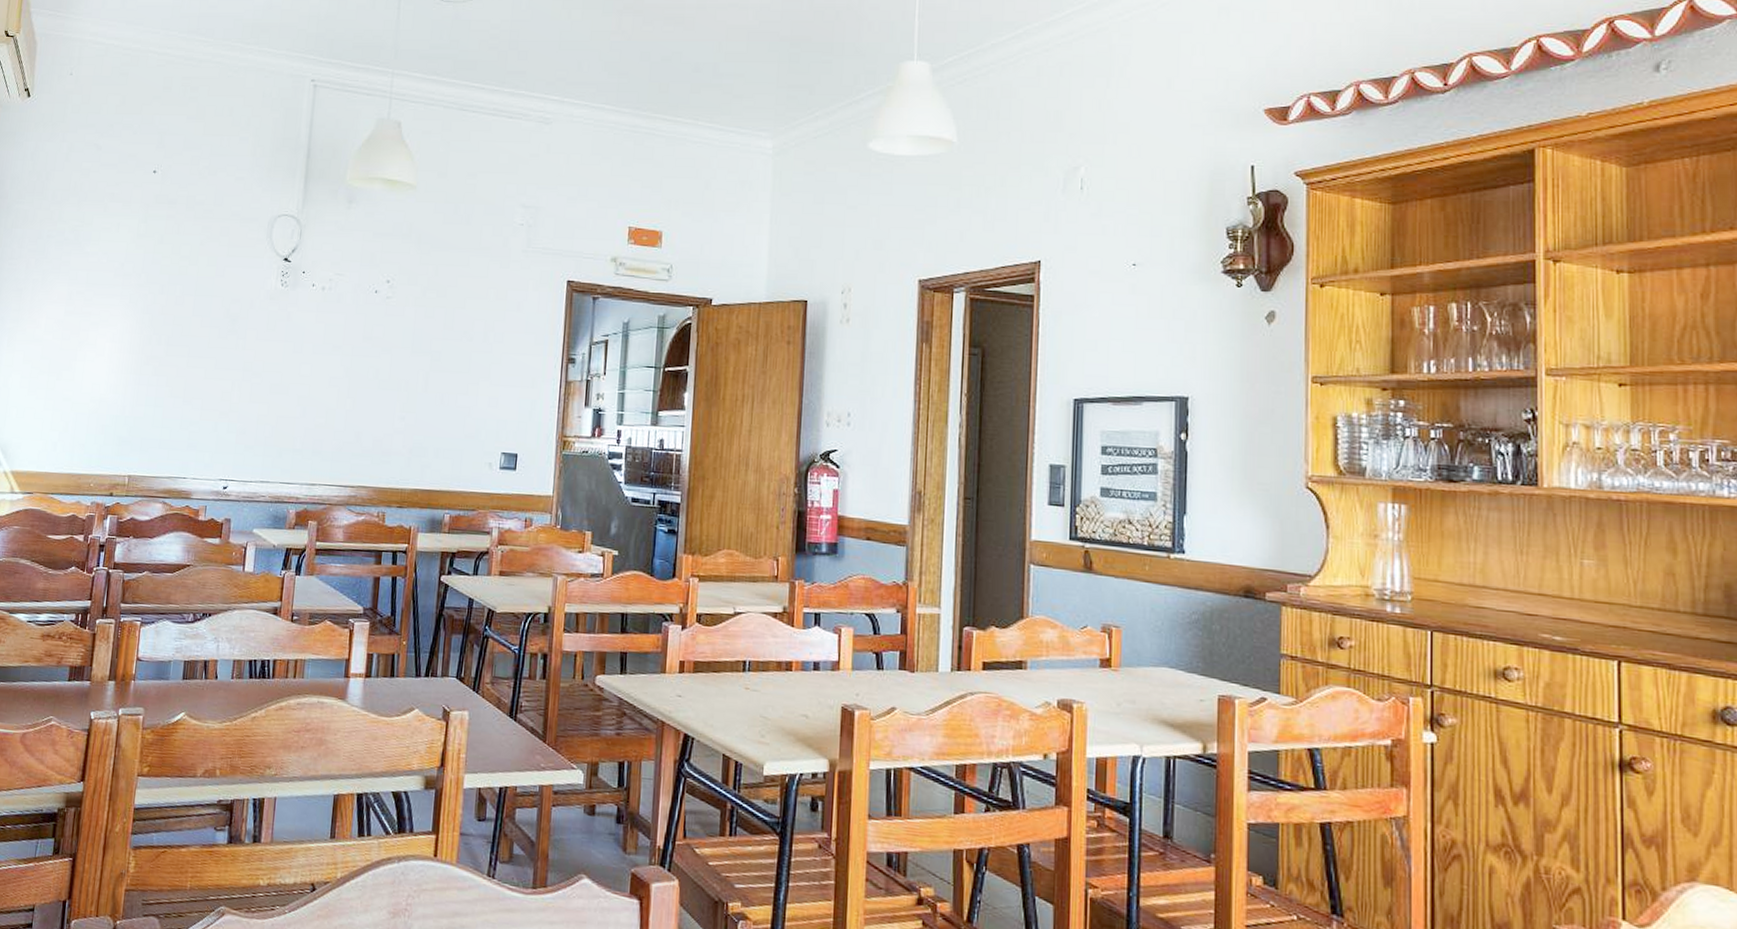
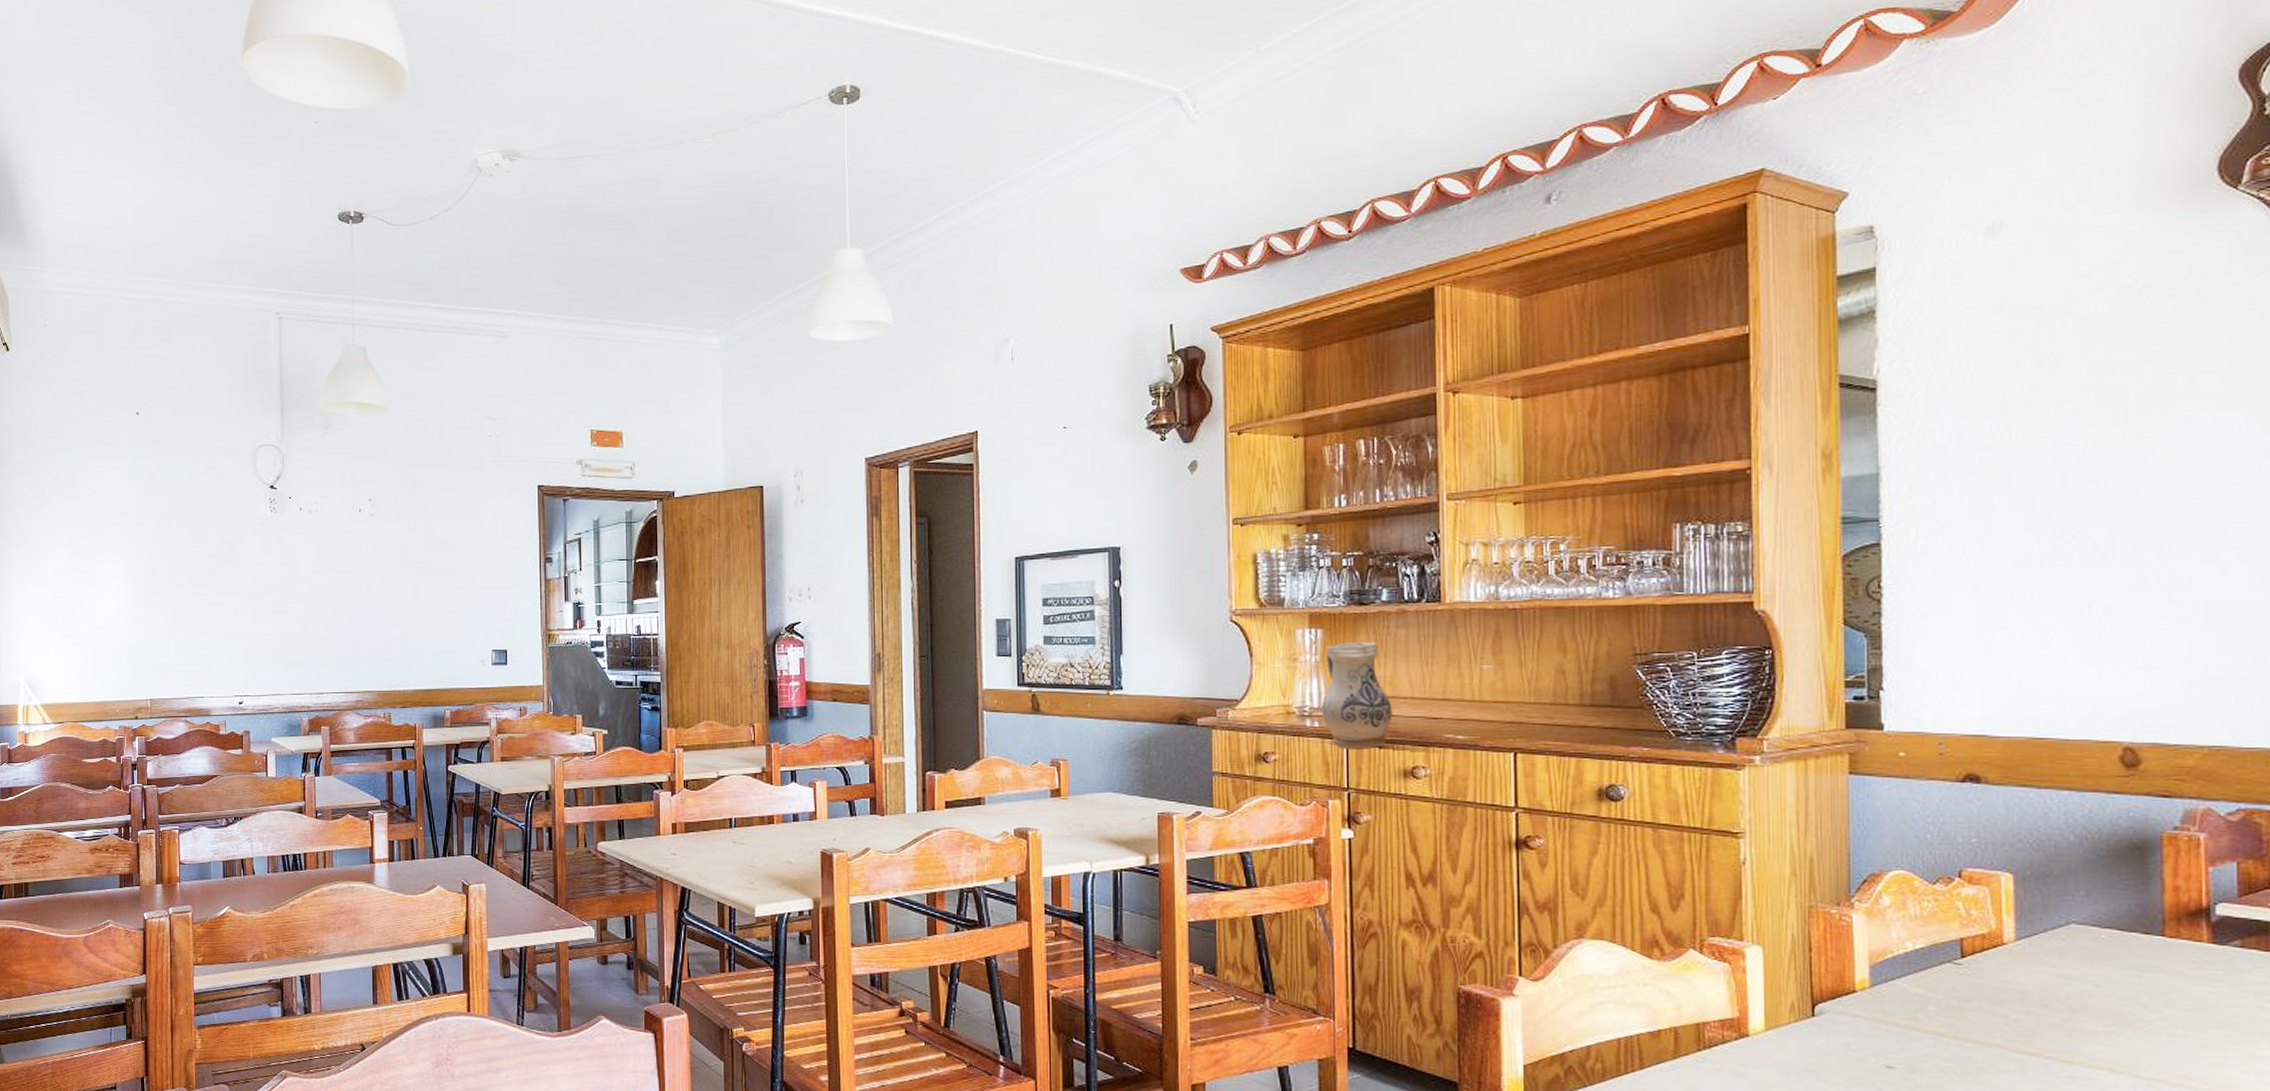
ceramic pitcher: none [1404,522,1482,644] -> present [1321,642,1392,751]

